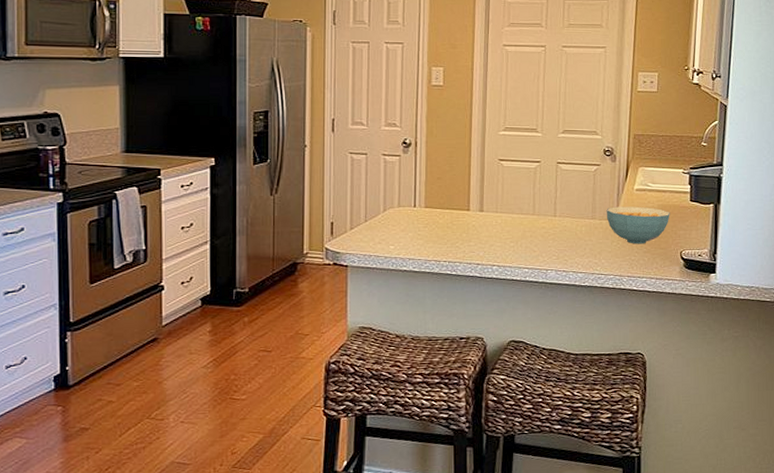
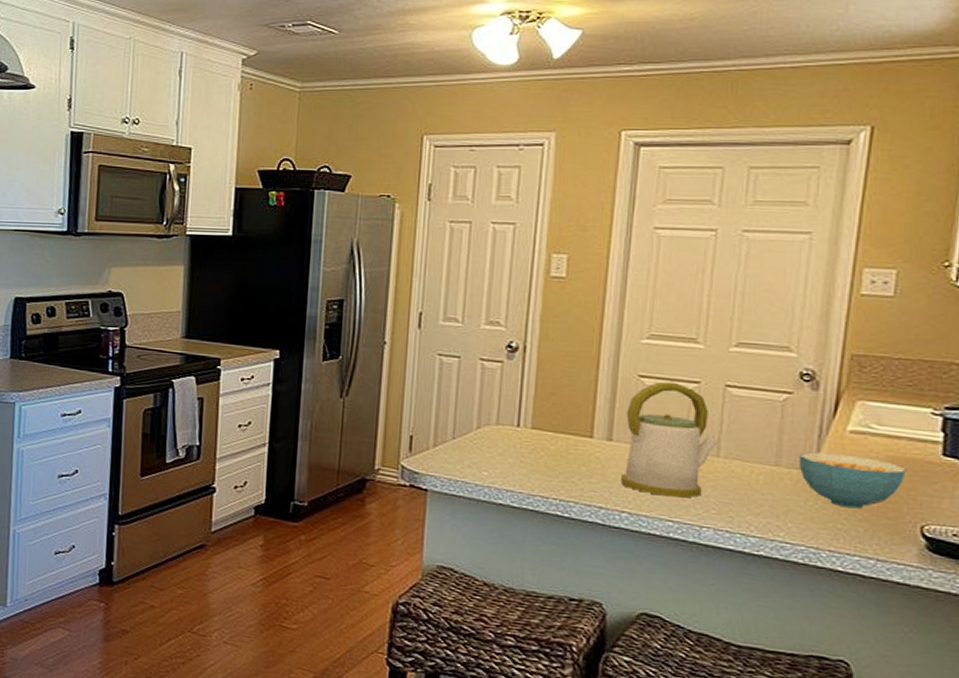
kettle: none [491,163,555,250] -> present [621,381,718,498]

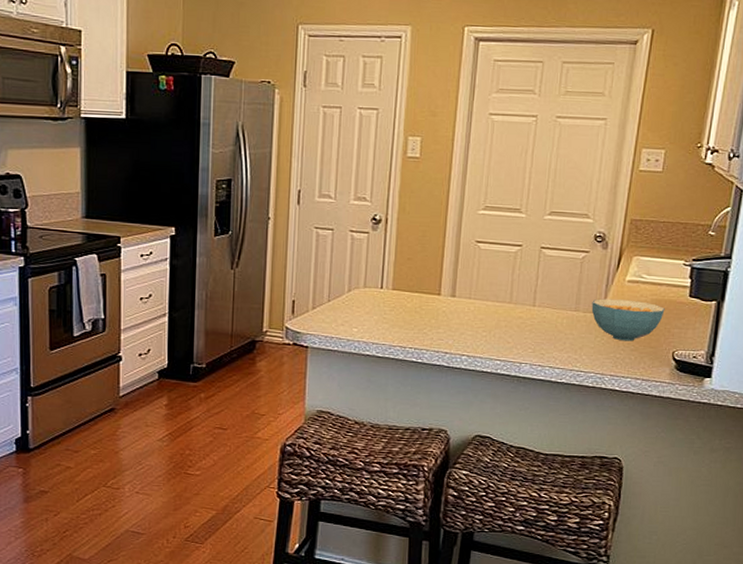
kettle: present [621,381,718,498] -> none [462,245,535,341]

